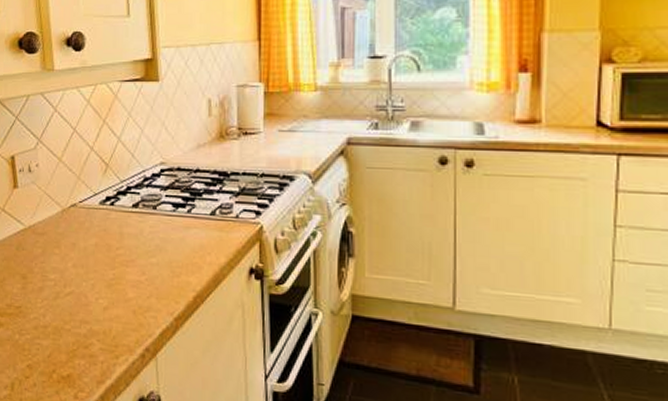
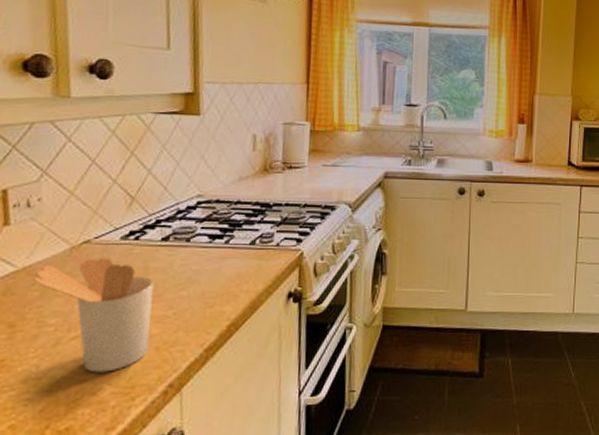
utensil holder: none [37,220,128,329] -> present [33,257,154,373]

